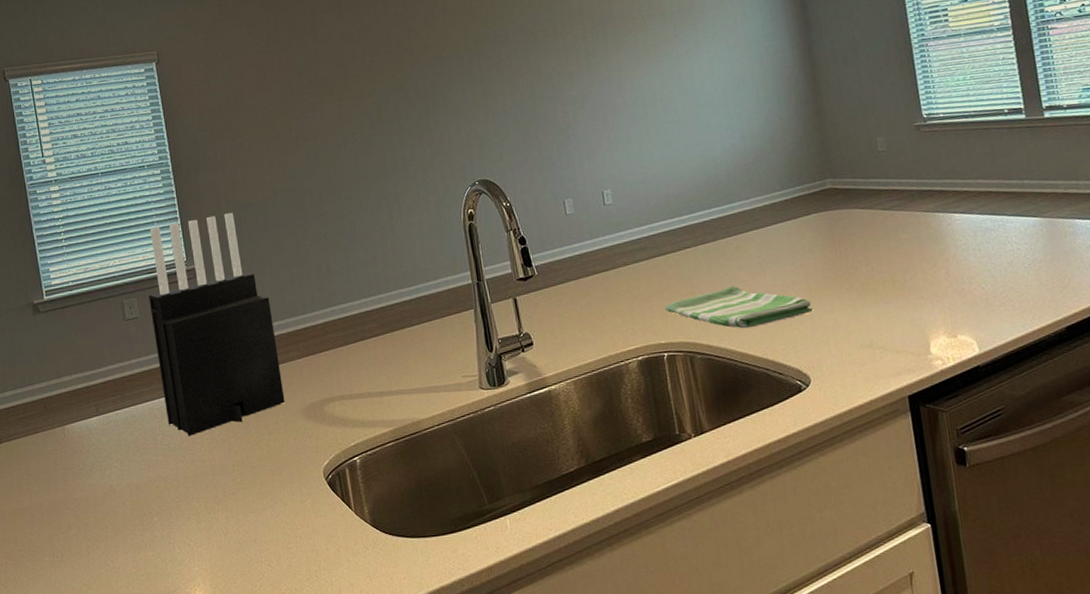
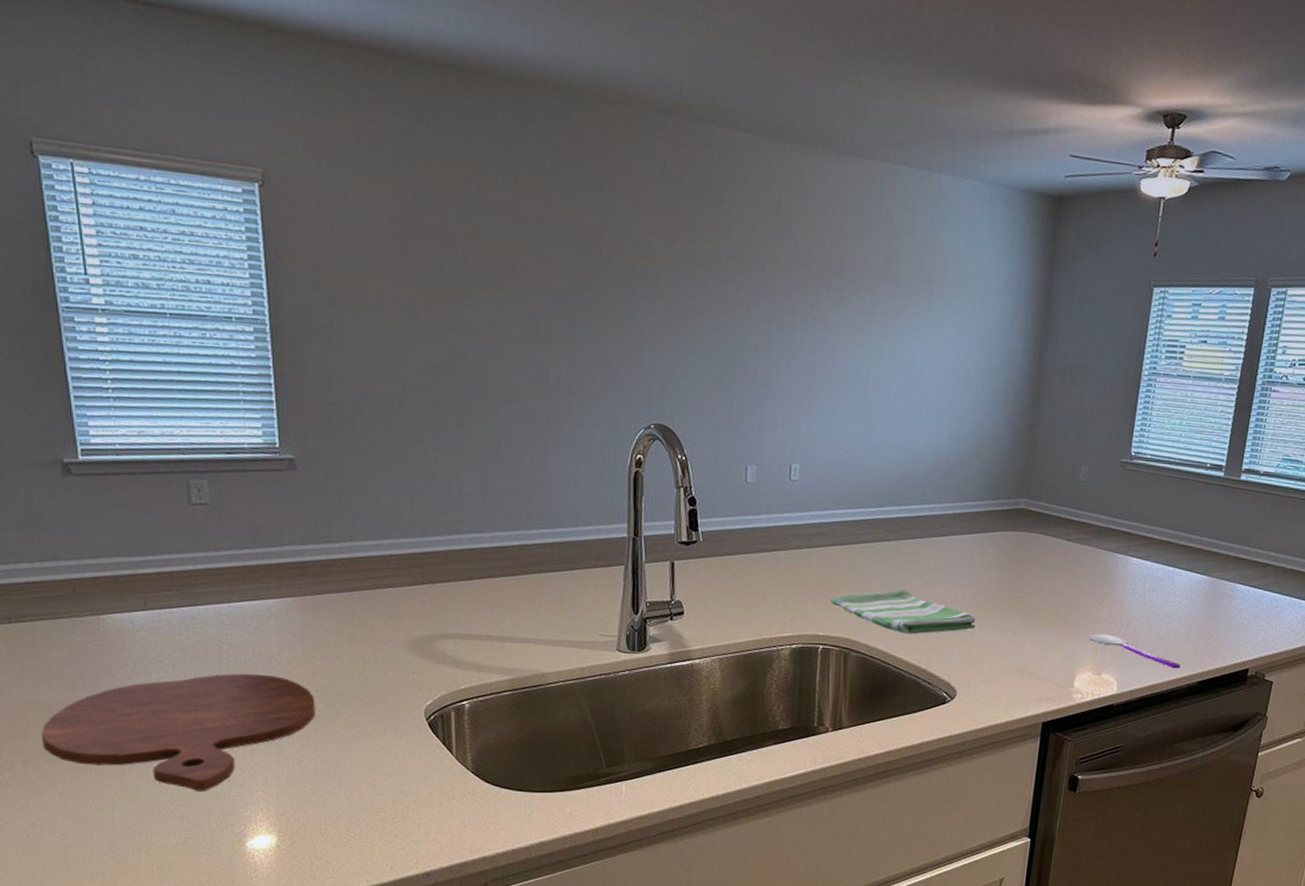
cutting board: none [27,457,234,574] -> present [42,673,315,792]
knife block: present [148,212,285,436] -> none [225,398,388,651]
spoon: none [932,294,1042,318] -> present [1089,633,1181,669]

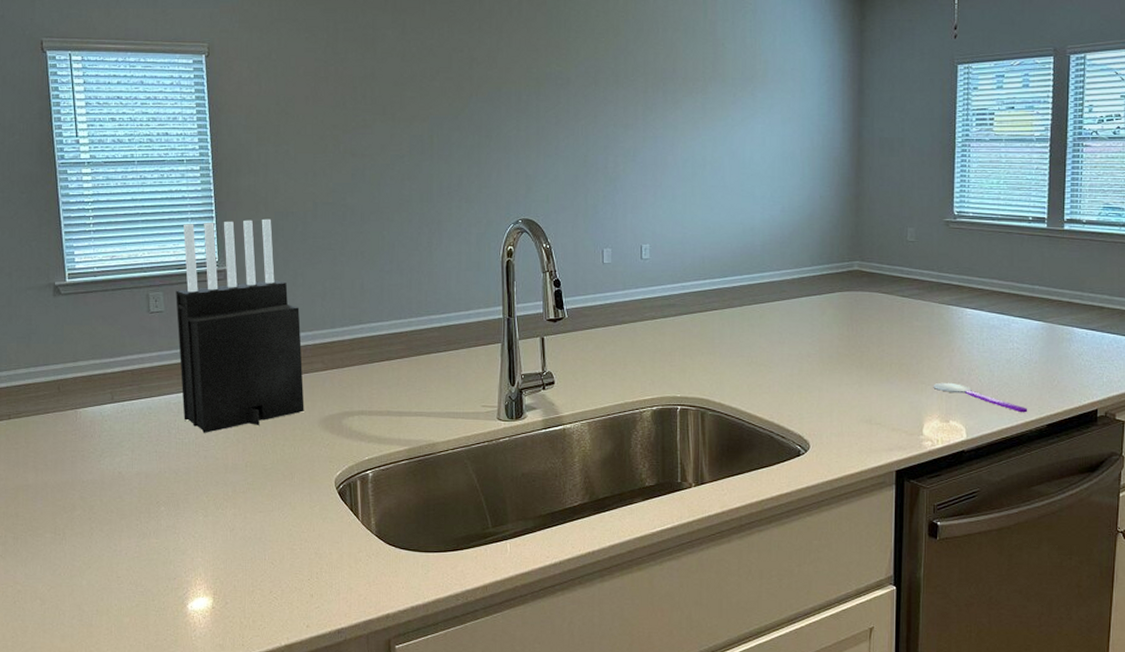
cutting board: present [42,673,315,792] -> none [29,453,245,559]
knife block: none [225,398,388,651] -> present [176,218,304,433]
dish towel: present [830,589,976,635] -> none [685,350,822,392]

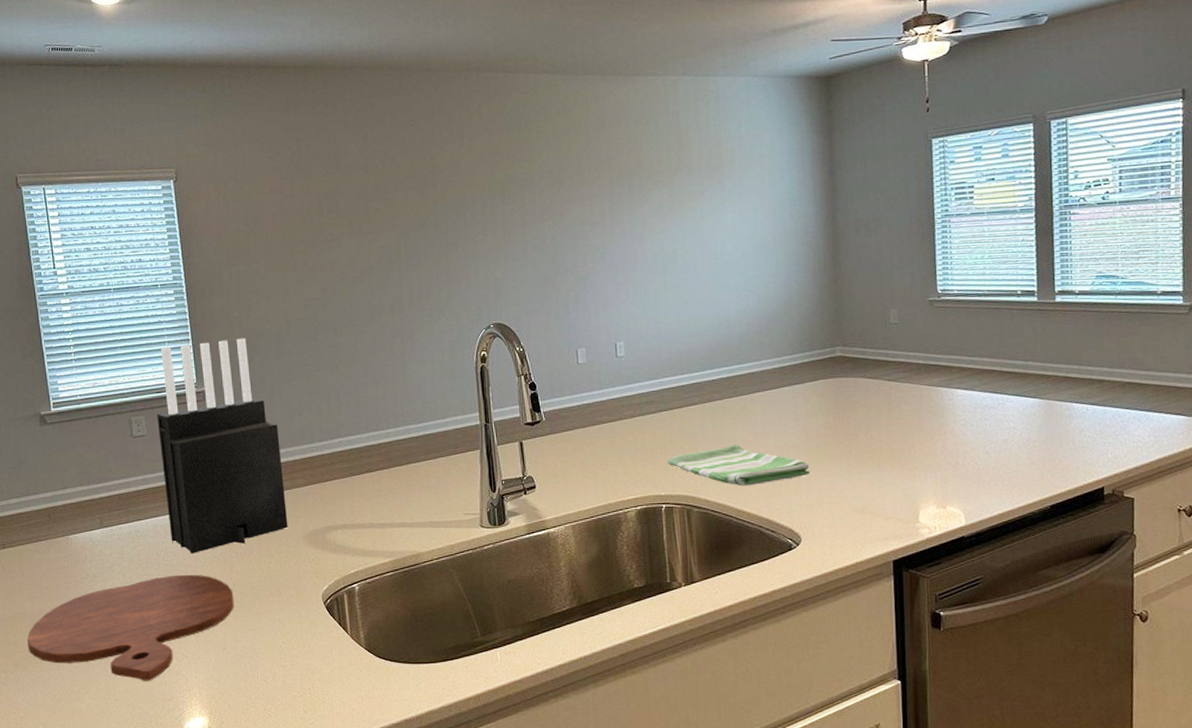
cutting board: none [29,453,245,559] -> present [27,574,234,681]
dish towel: none [685,350,822,392] -> present [667,444,810,486]
spoon: present [933,382,1028,413] -> none [927,466,1030,495]

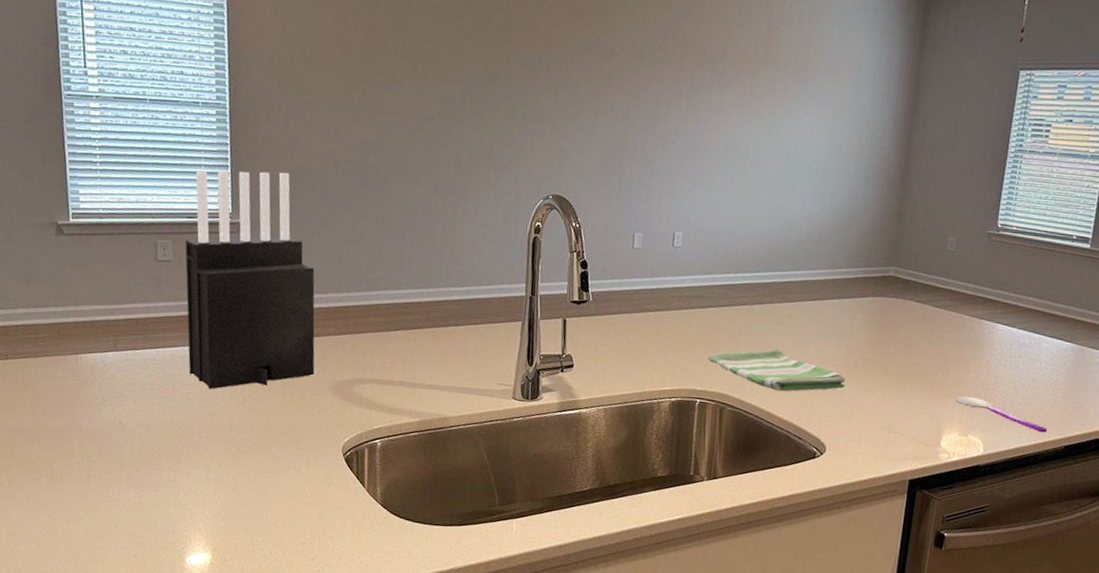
cutting board: present [27,574,234,681] -> none [25,408,250,512]
spoon: none [927,466,1030,495] -> present [956,396,1048,433]

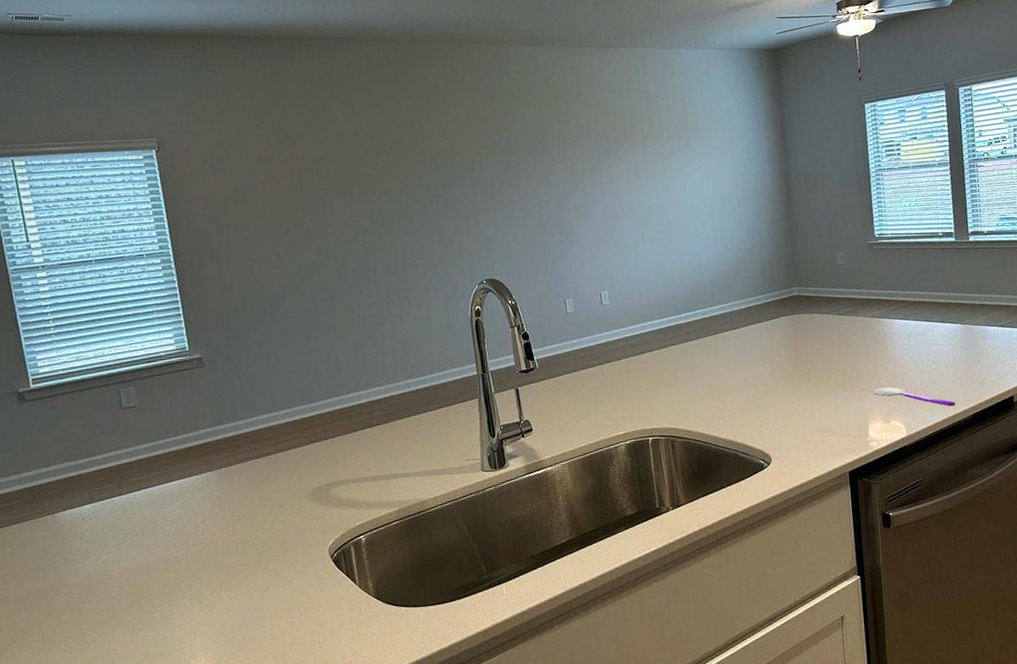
knife block: present [185,171,315,389] -> none [147,303,291,521]
dish towel: present [708,349,846,392] -> none [652,378,776,416]

